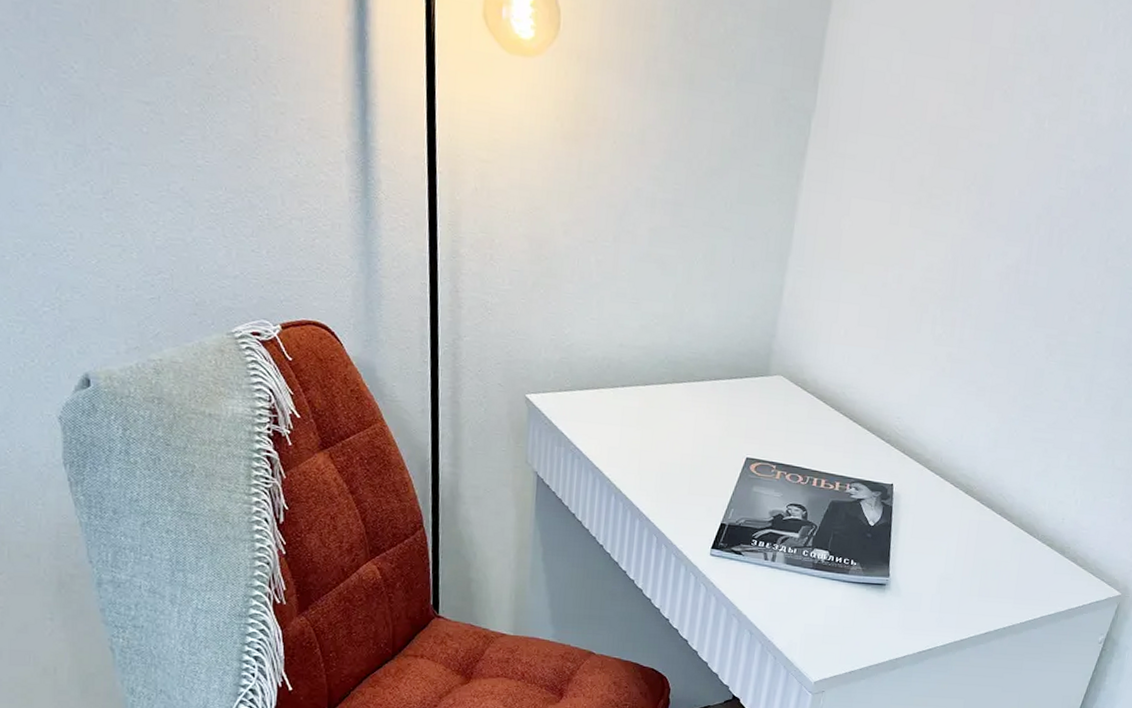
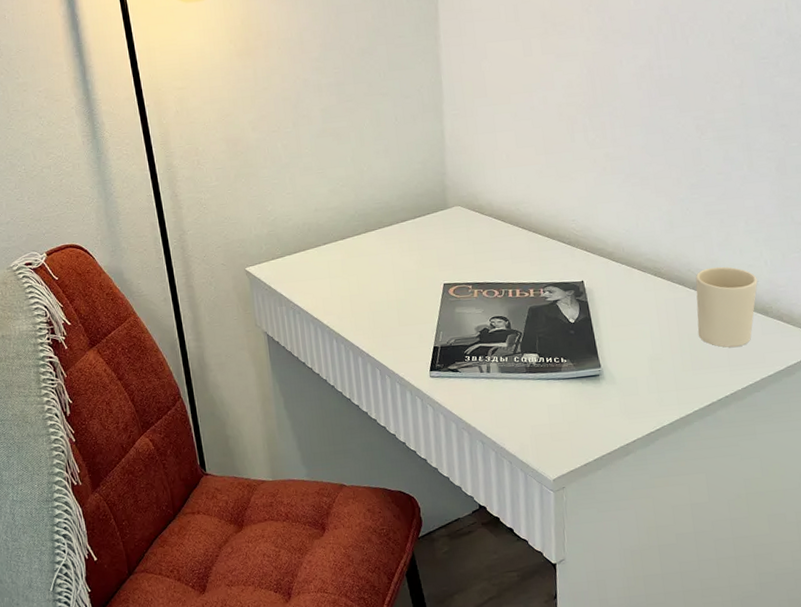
mug: none [993,496,1064,581] -> present [695,266,758,348]

